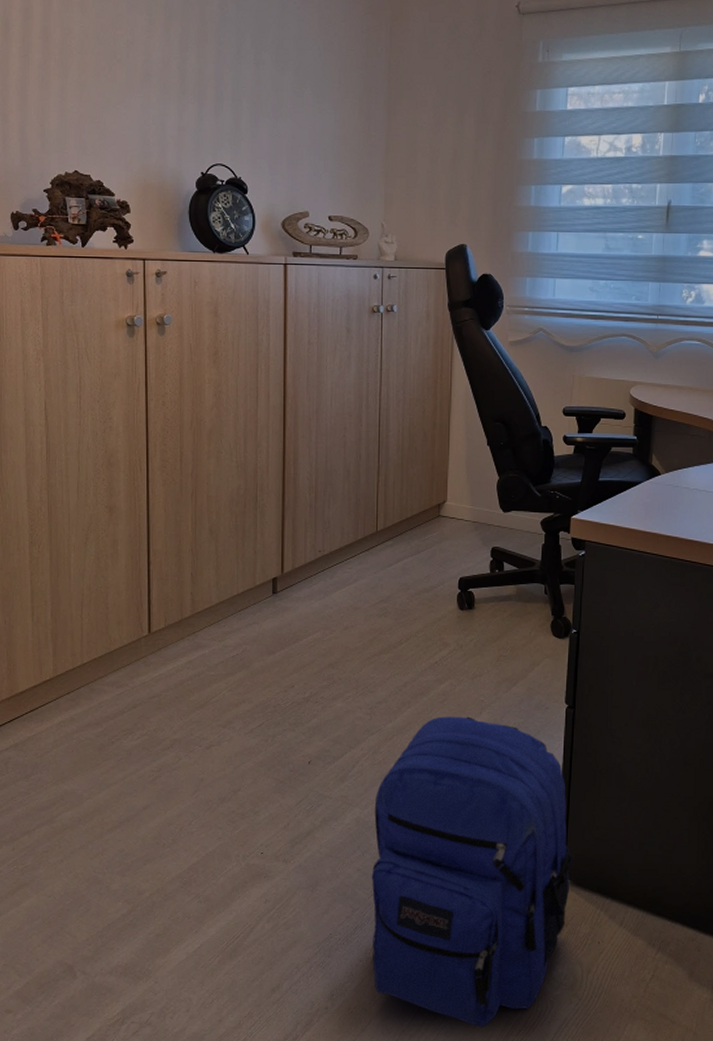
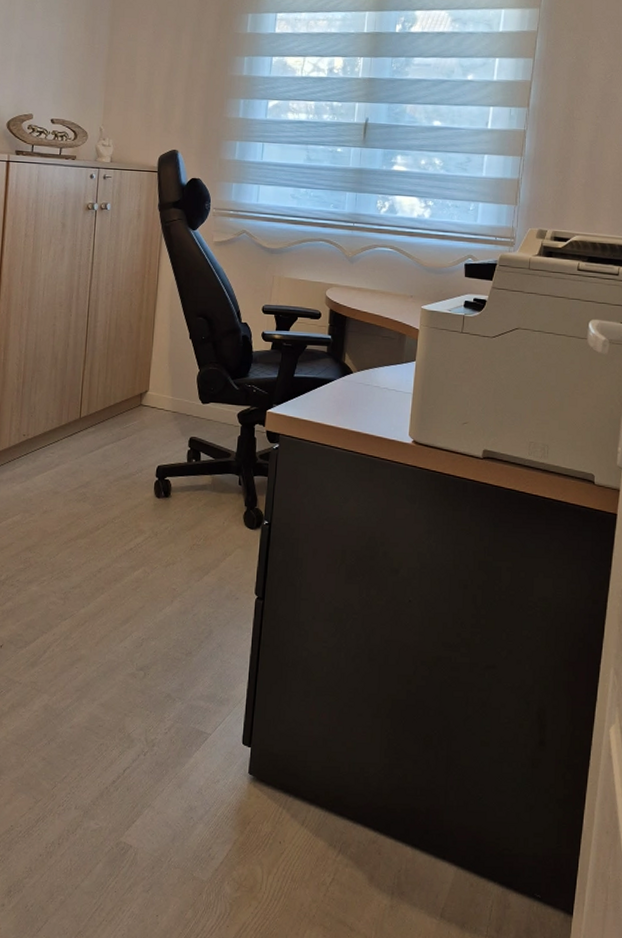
backpack: present [371,716,574,1028] -> none [52,603,258,931]

